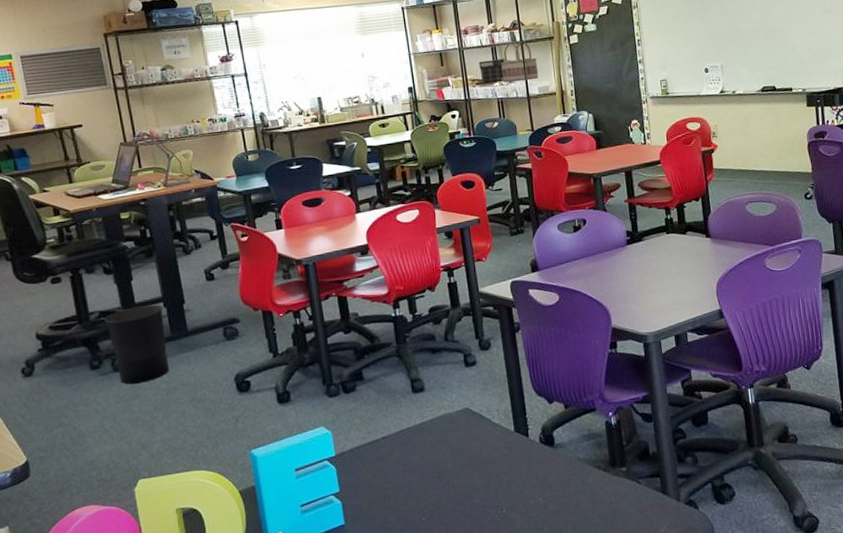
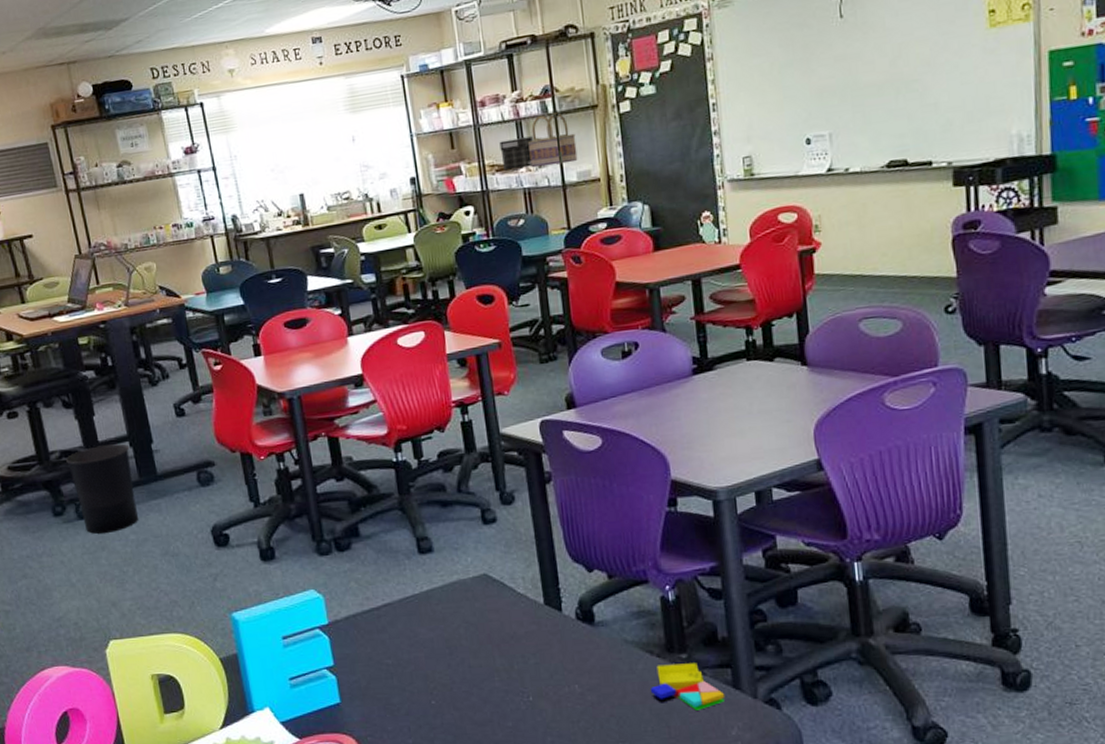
sticky notes: none [598,474,656,513] -> present [650,663,726,710]

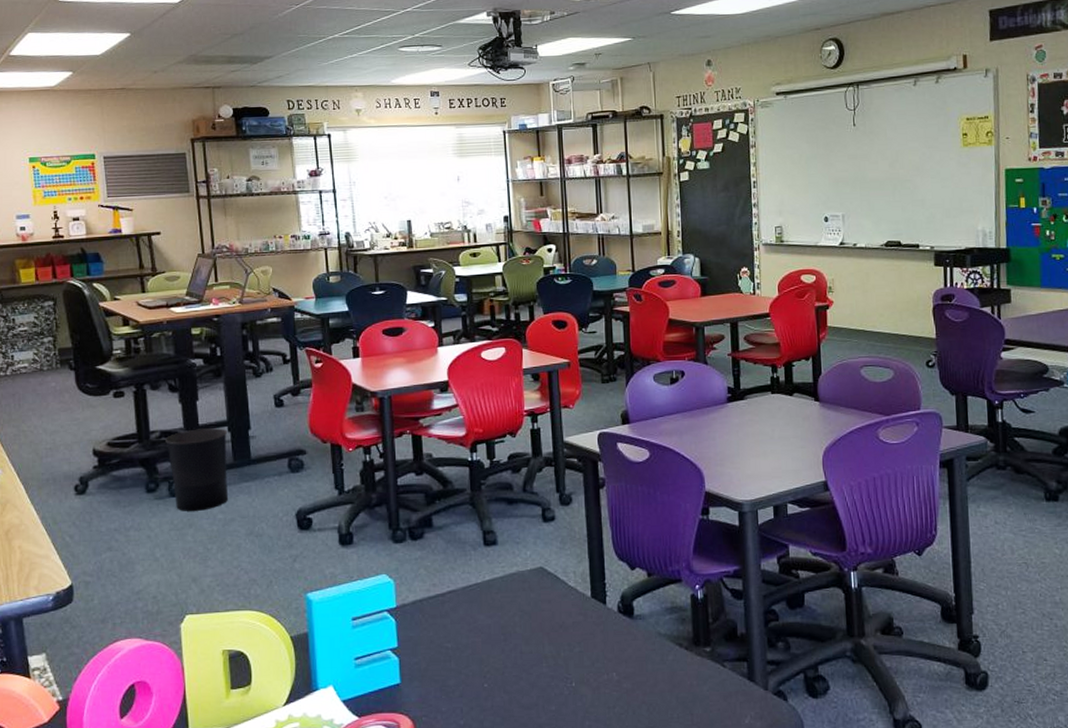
storage box: present [499,136,533,171] -> none [581,192,608,218]
basket: present [528,112,578,168] -> none [605,175,644,218]
sticky notes: present [650,663,726,710] -> none [677,656,741,700]

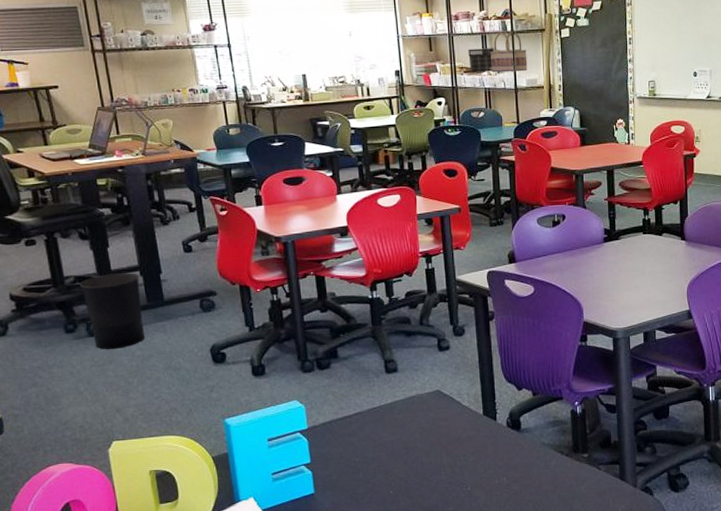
storage box: none [581,192,608,218] -> present [468,48,494,73]
basket: none [605,175,644,218] -> present [490,31,528,73]

